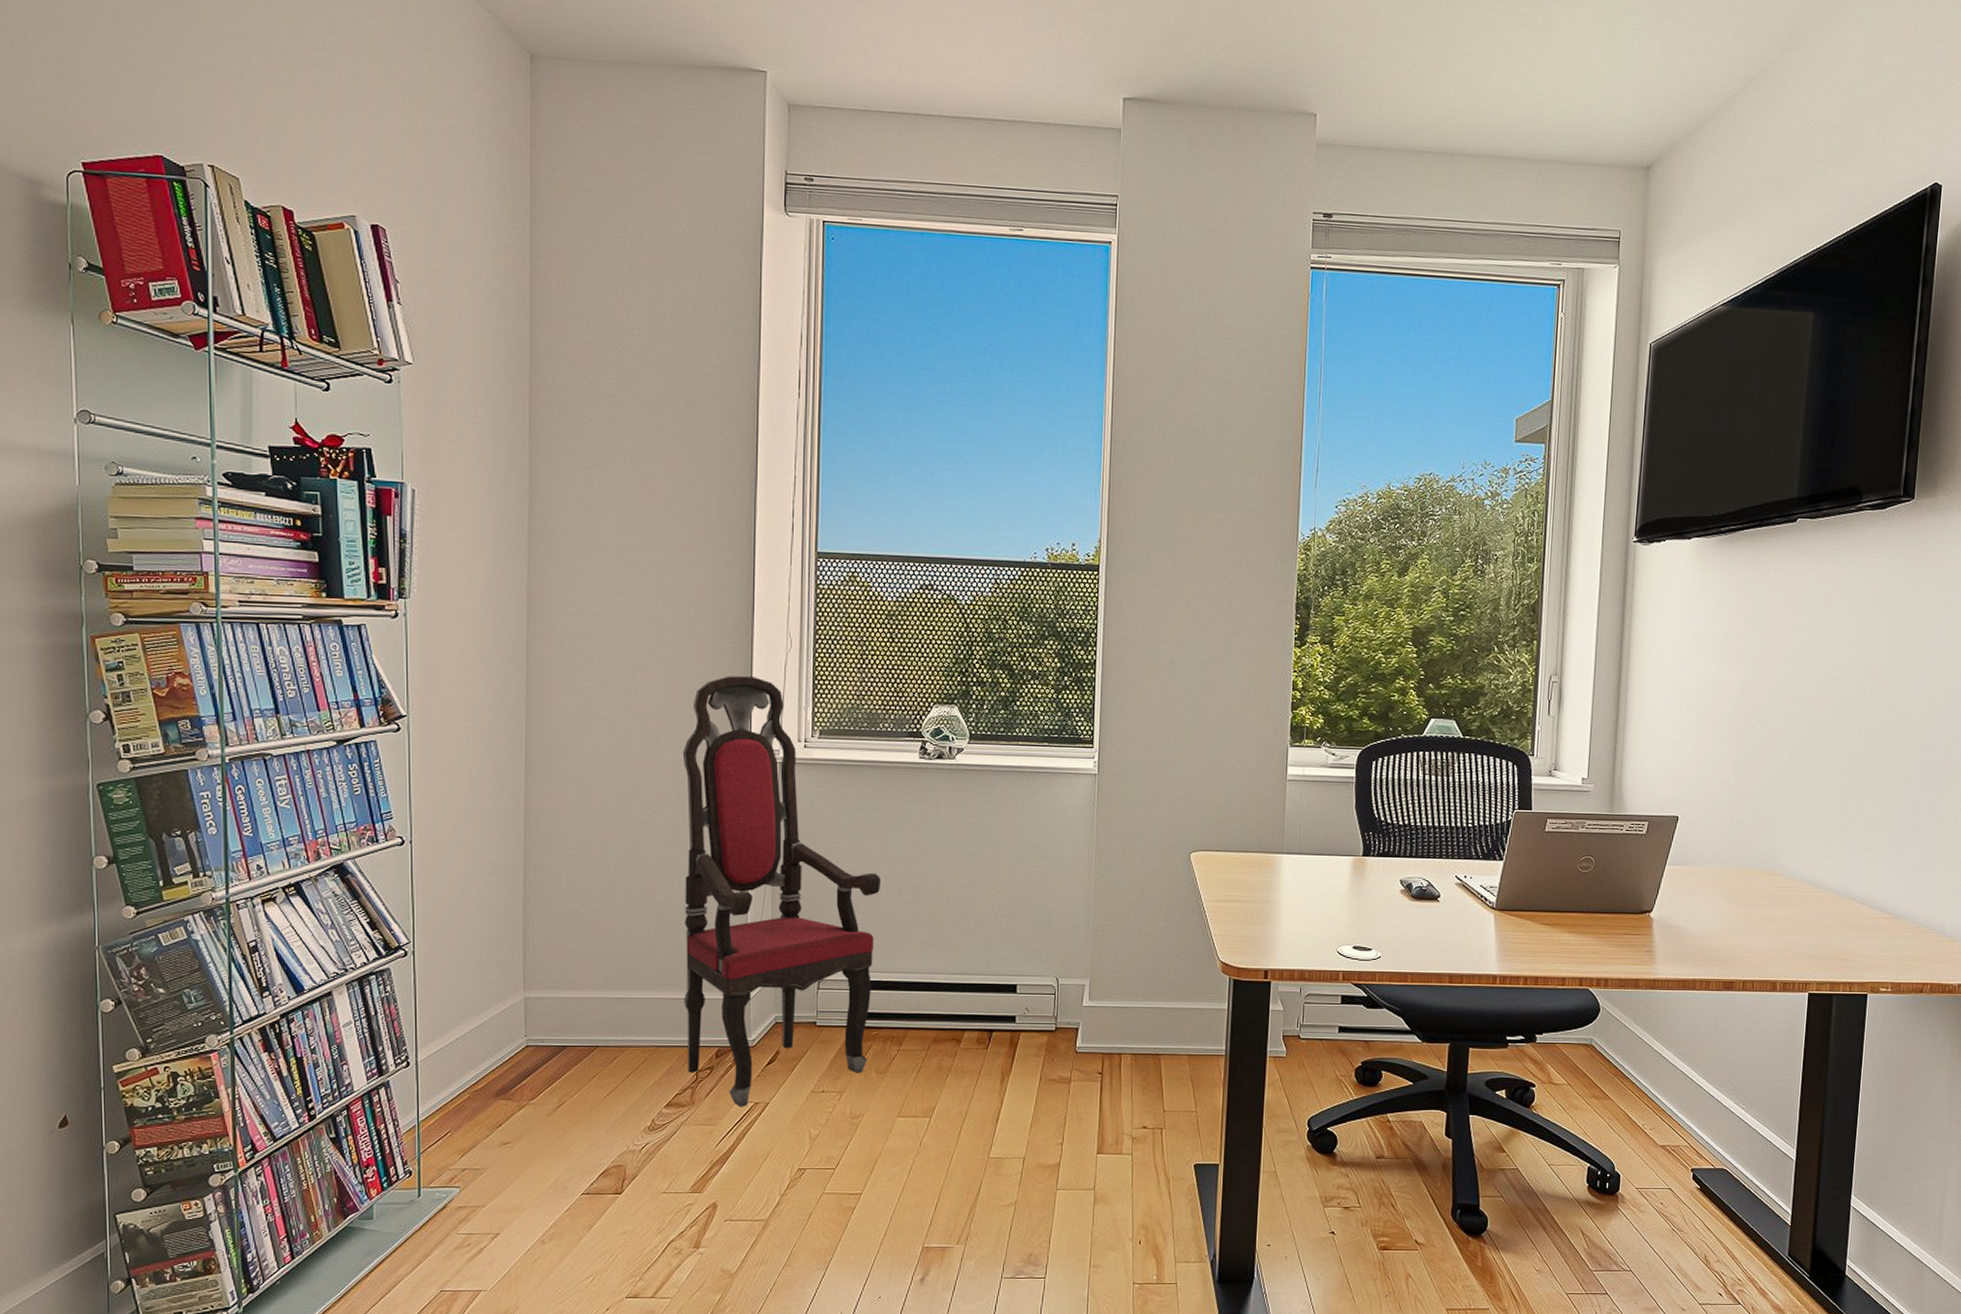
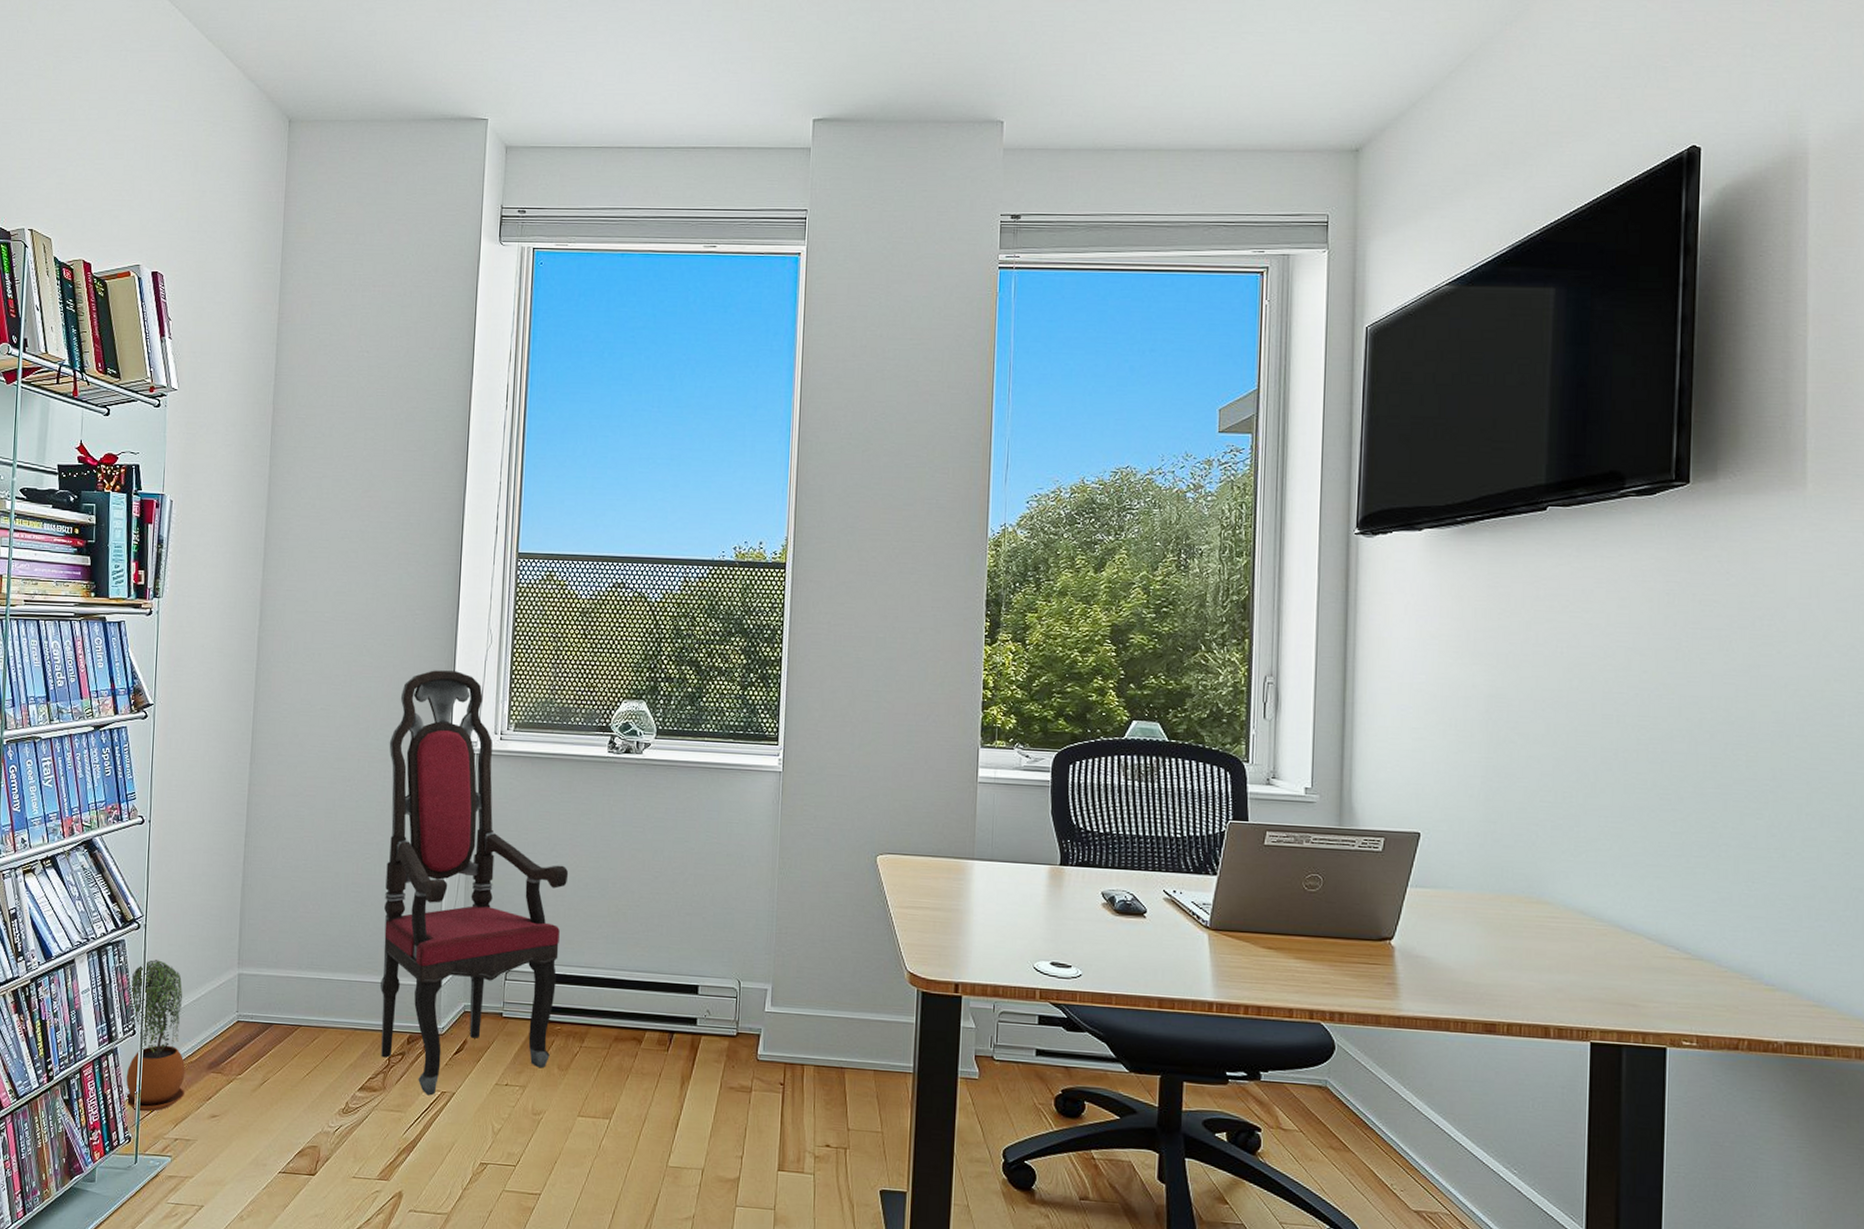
potted plant: none [399,987,472,1144] -> present [125,960,186,1112]

